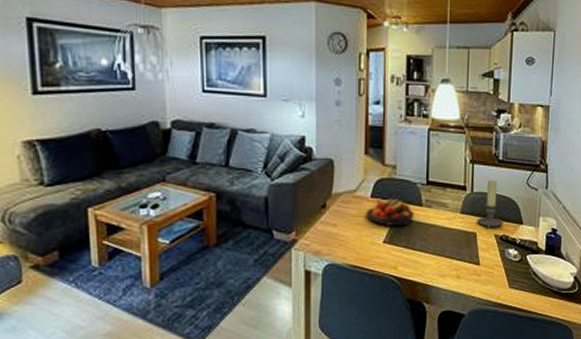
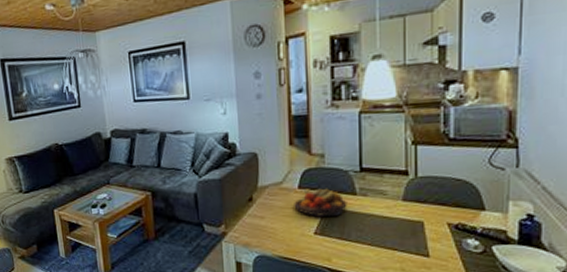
candle holder: present [477,180,504,228] -> none [424,161,459,216]

